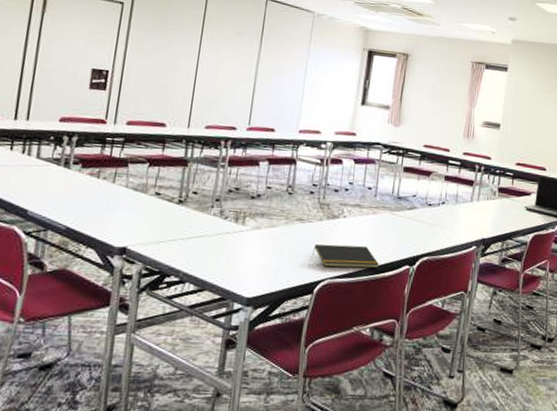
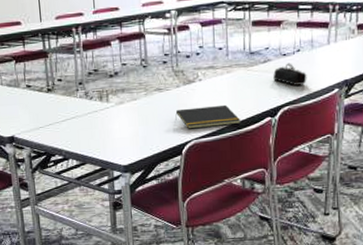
pencil case: none [416,213,449,238] -> present [273,63,307,86]

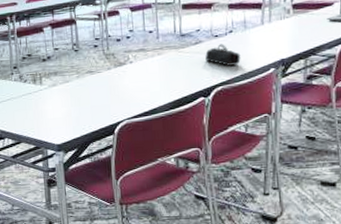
notepad: present [175,104,241,129] -> none [107,85,174,110]

